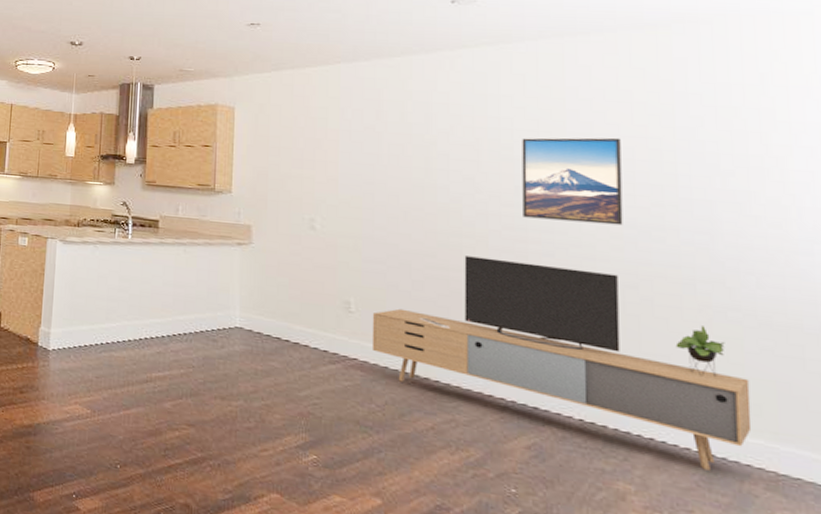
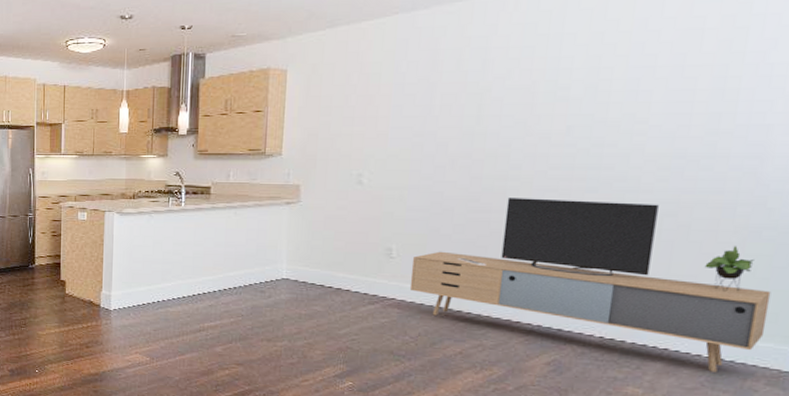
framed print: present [522,137,623,226] -> none [571,68,685,157]

